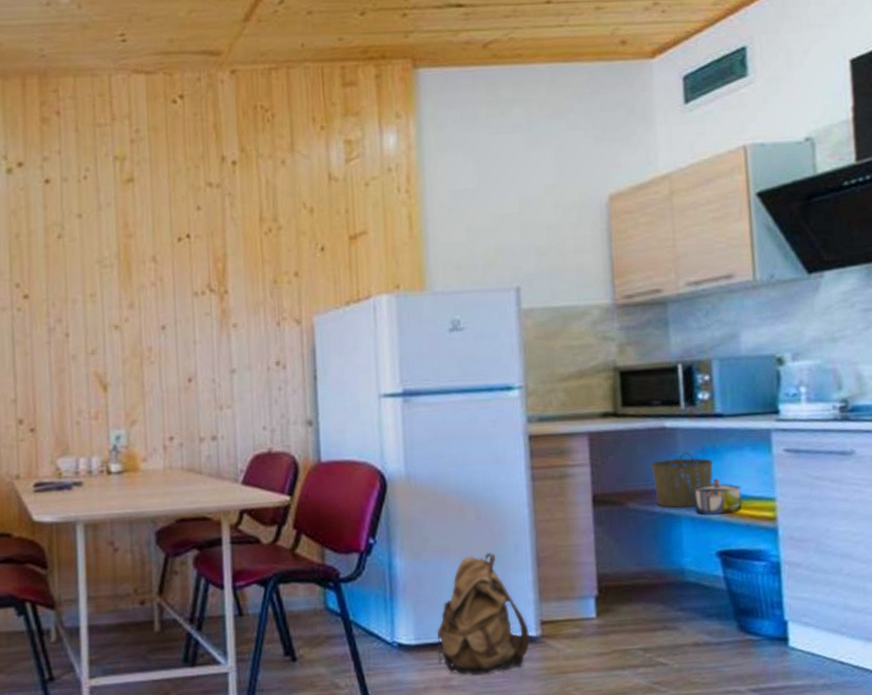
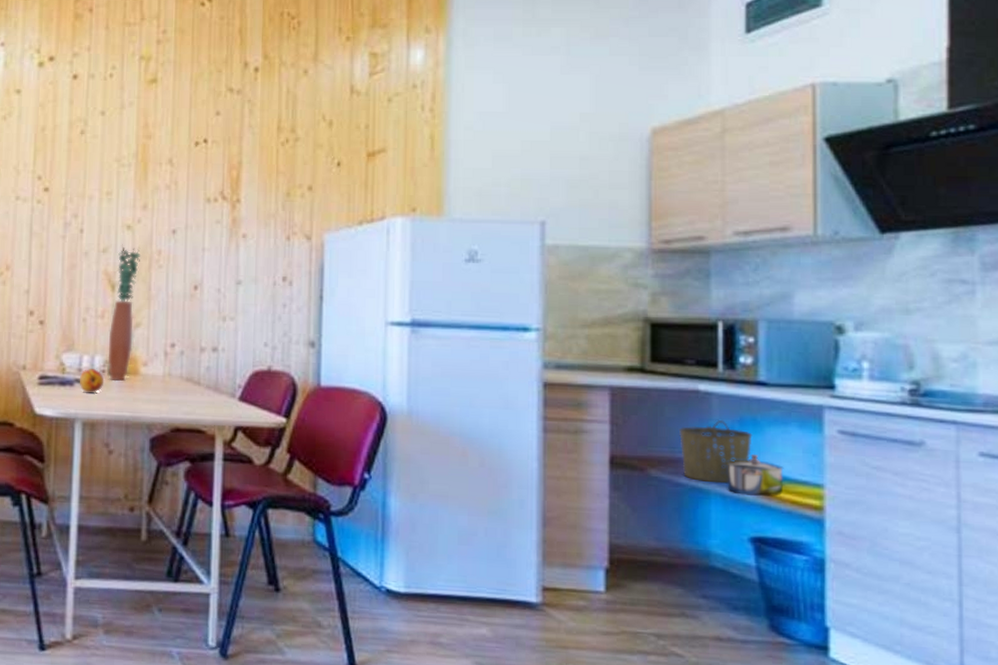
fruit: none [78,469,104,495] -> present [80,368,104,393]
vase: none [104,344,131,481] -> present [107,244,141,382]
backpack: present [437,552,531,675] -> none [427,504,530,636]

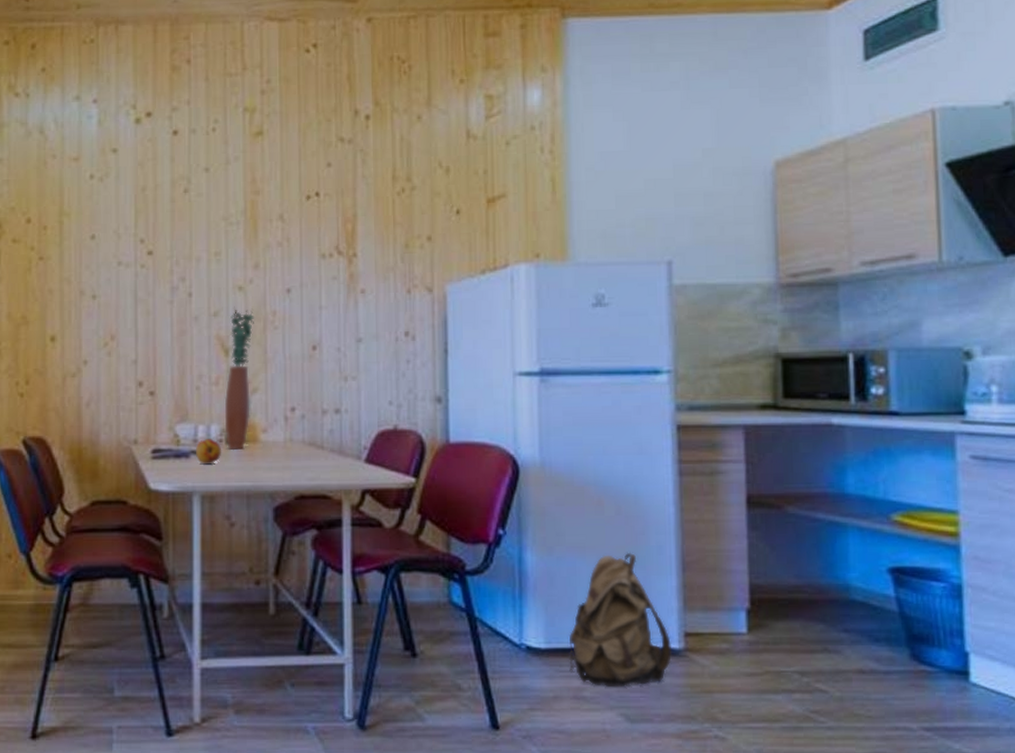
backpack: none [427,504,530,636] -> present [569,552,673,686]
basket: present [679,419,753,484] -> none [814,452,887,516]
cooking pot: present [727,453,784,497] -> none [863,484,919,526]

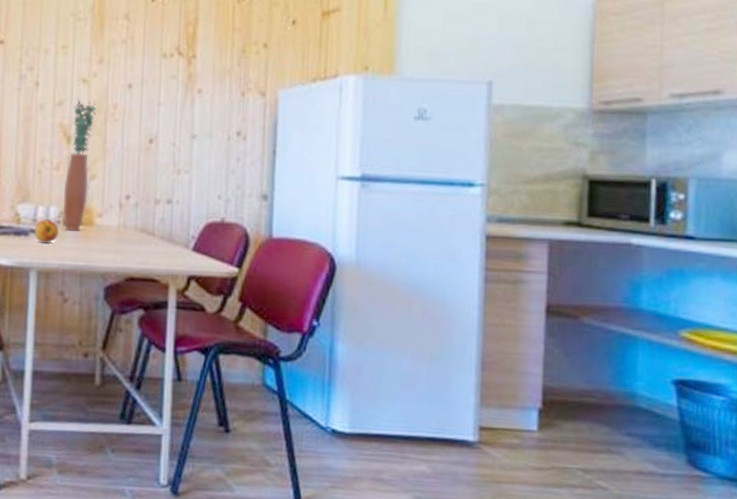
backpack: present [569,552,673,686] -> none [370,349,467,472]

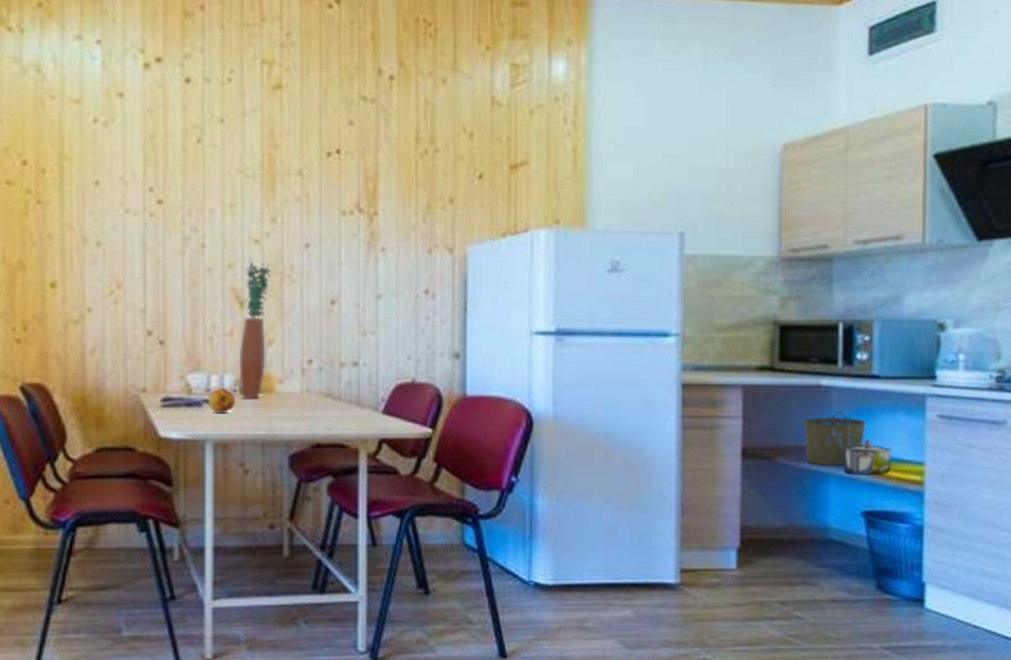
basket: none [612,271,679,331] -> present [803,410,866,467]
cooking pot: none [654,303,707,342] -> present [844,439,892,475]

